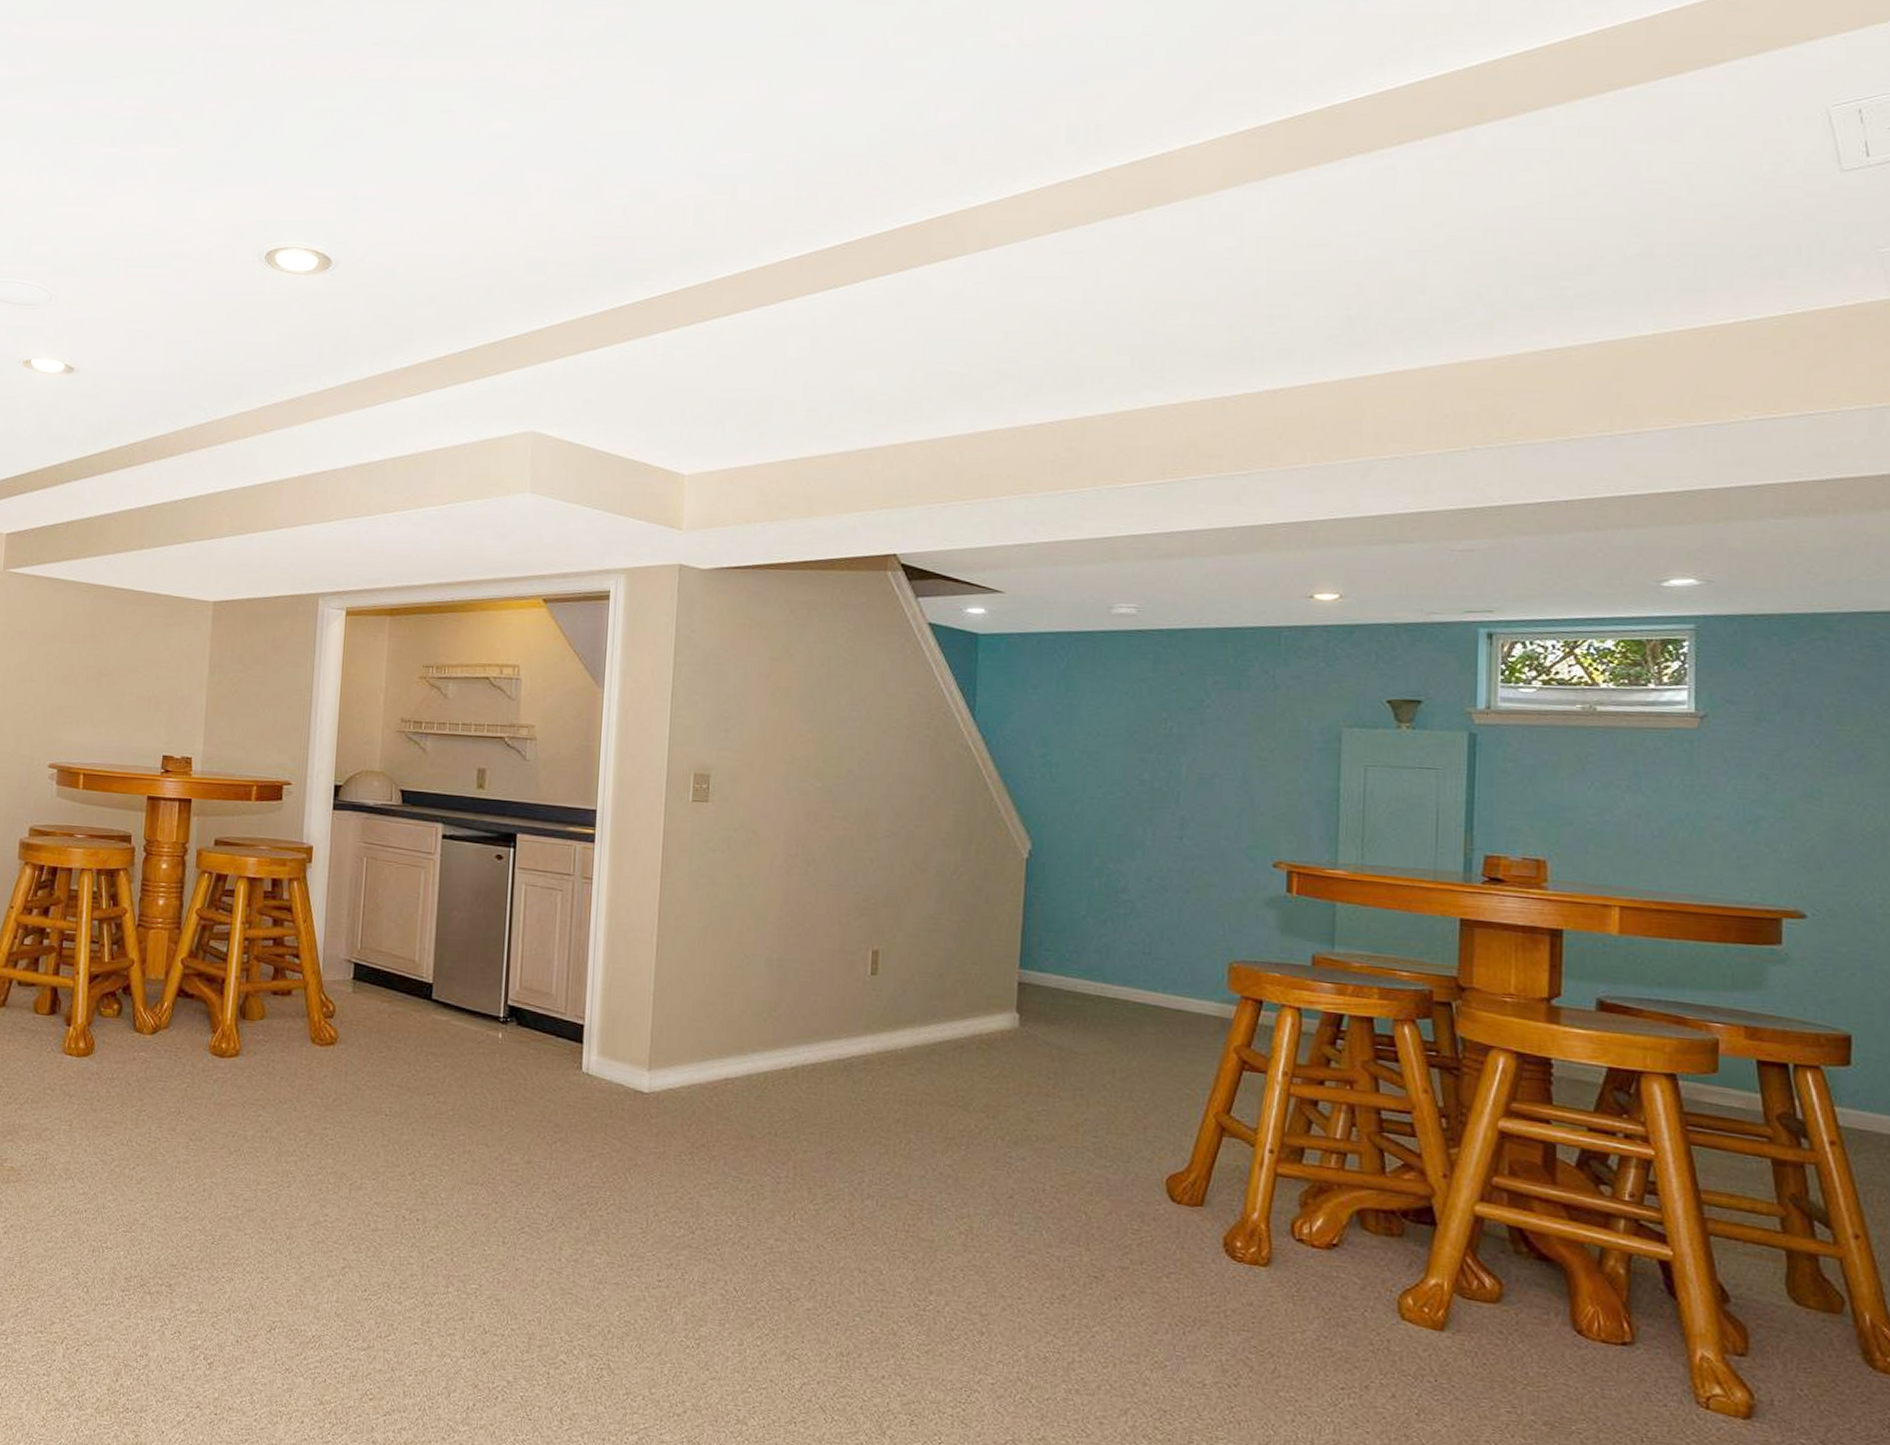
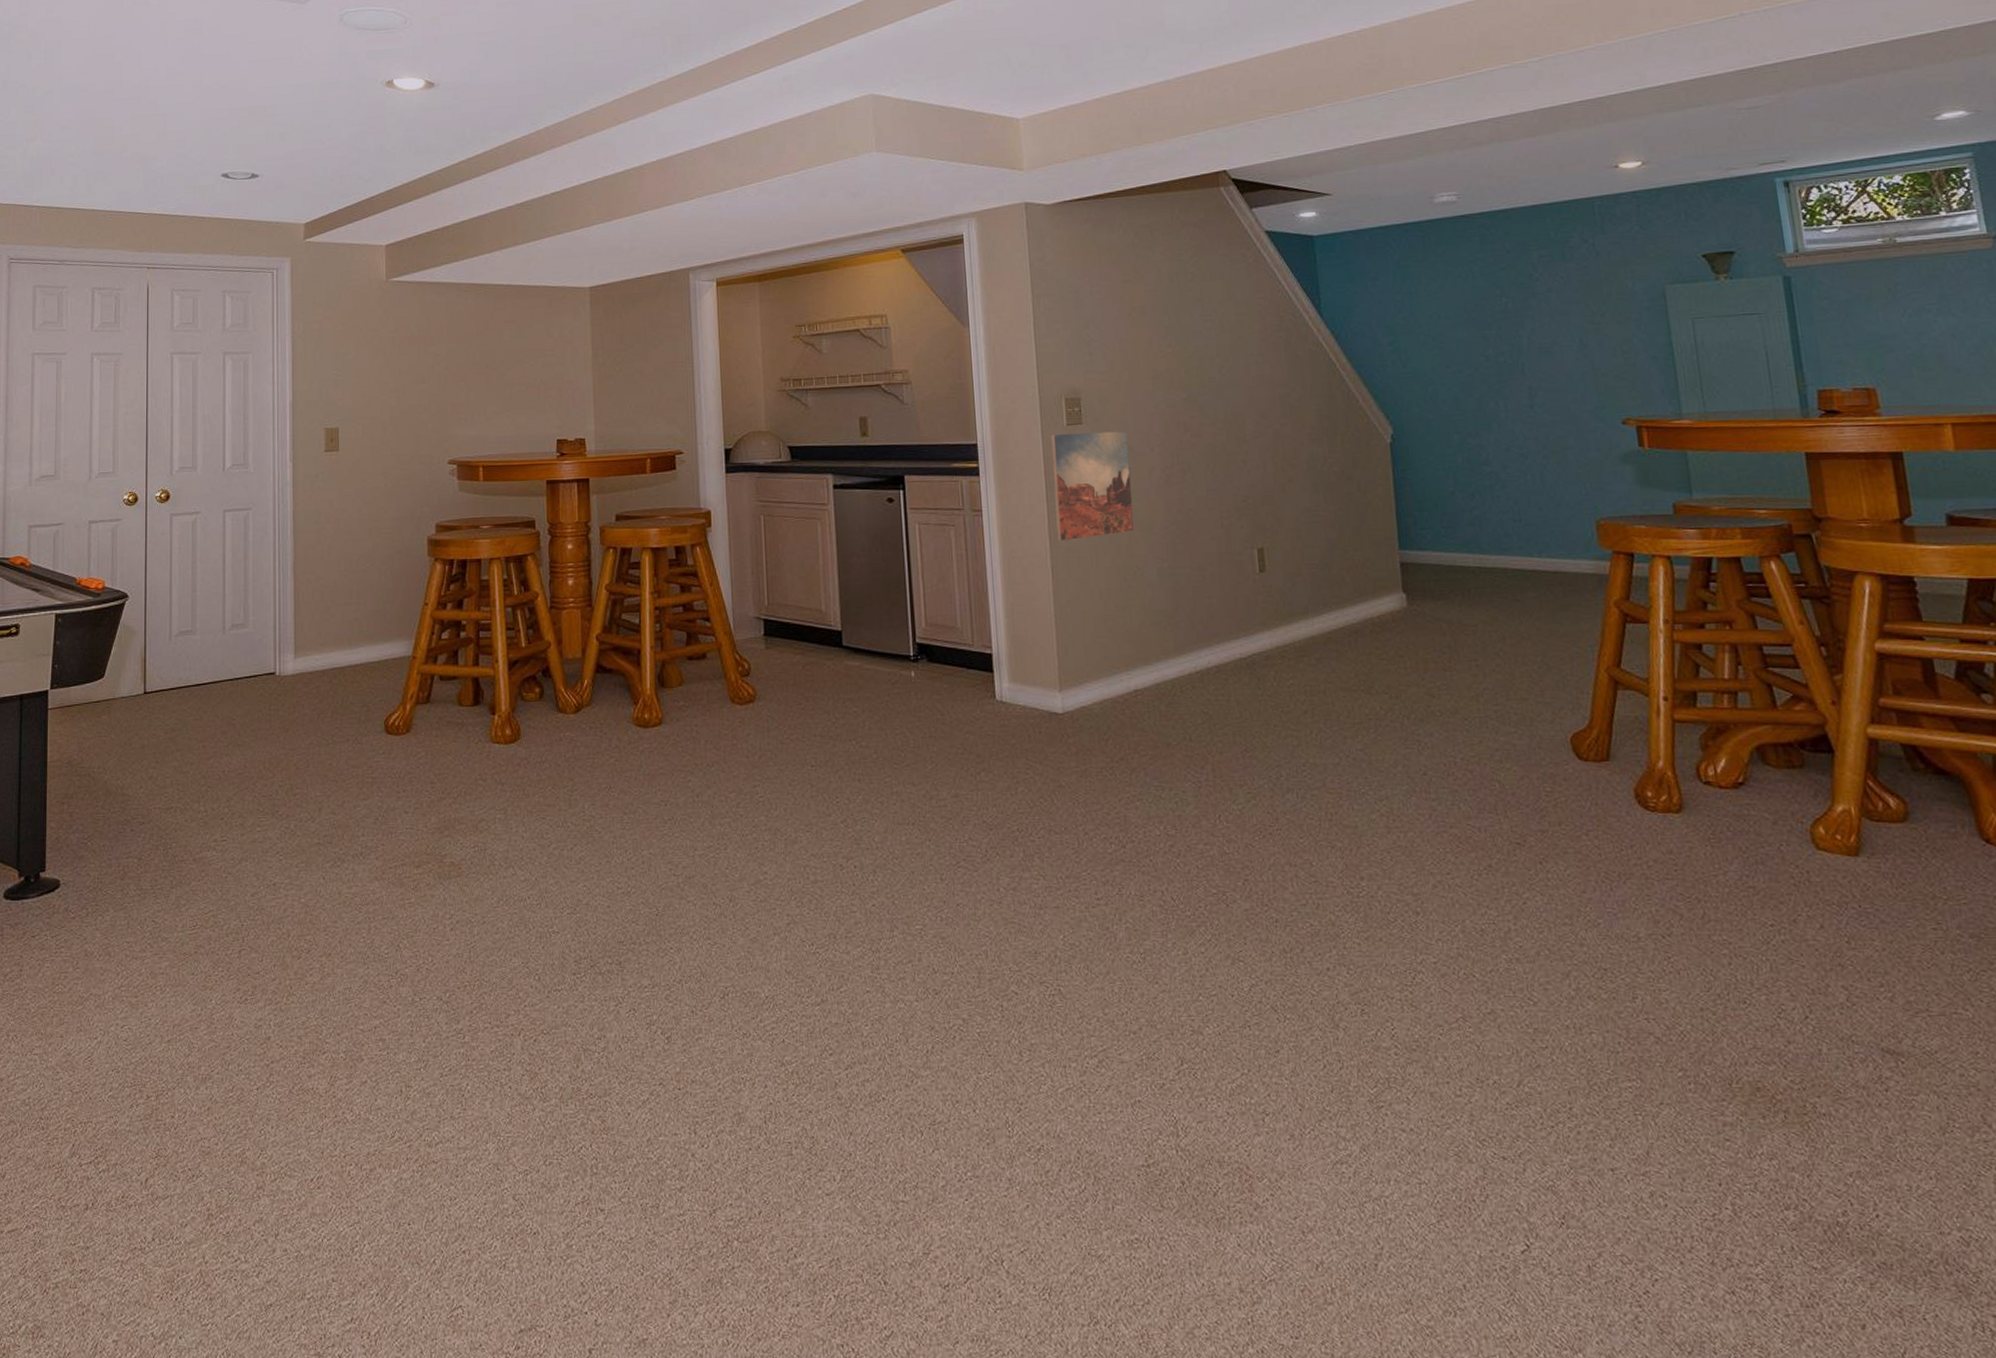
wall art: none [667,808,754,920] -> present [1050,431,1134,540]

